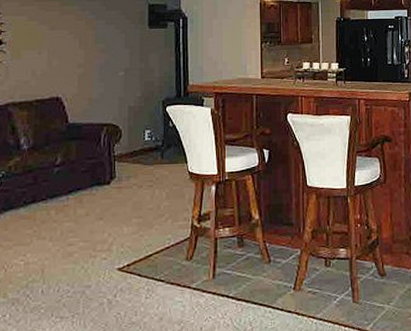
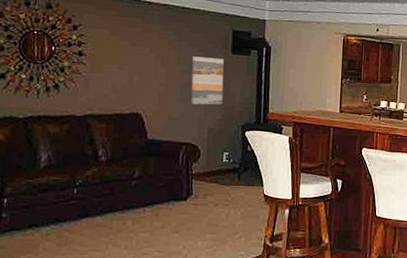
wall art: none [109,34,142,83] -> present [191,56,224,105]

